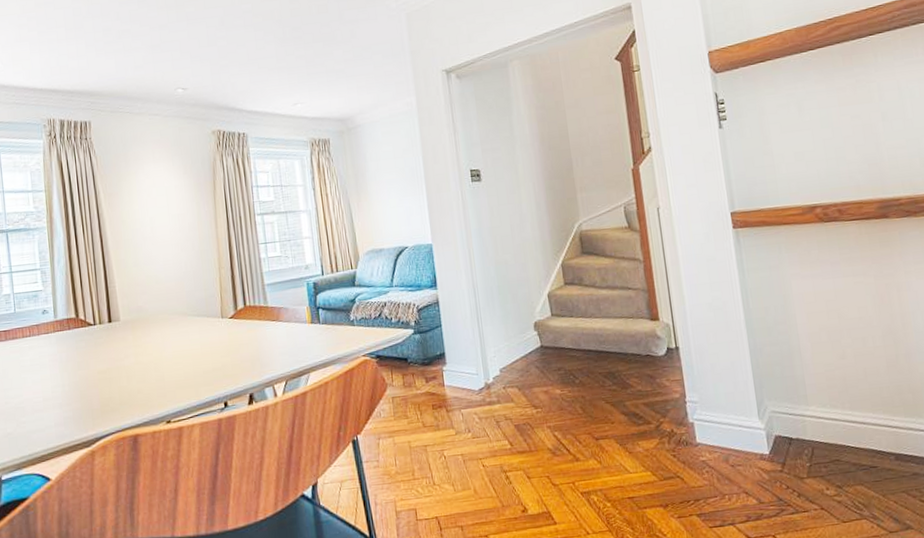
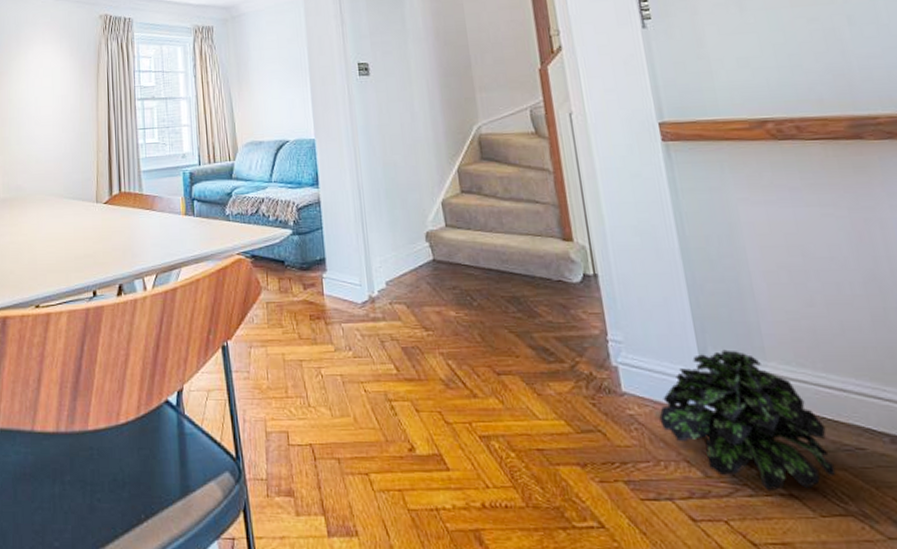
potted plant: none [725,400,856,508] -> present [659,349,837,492]

